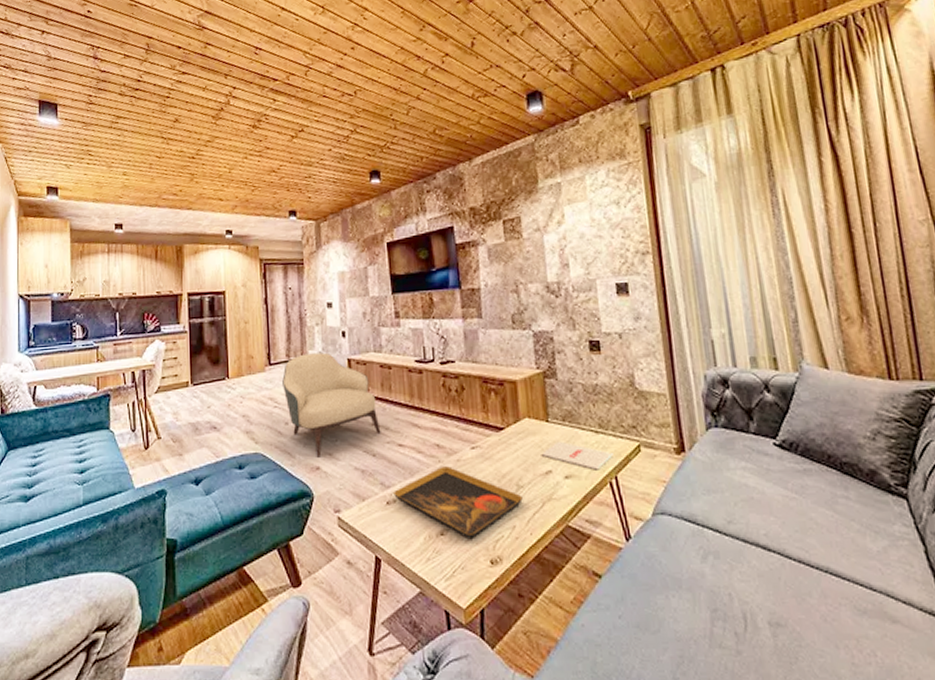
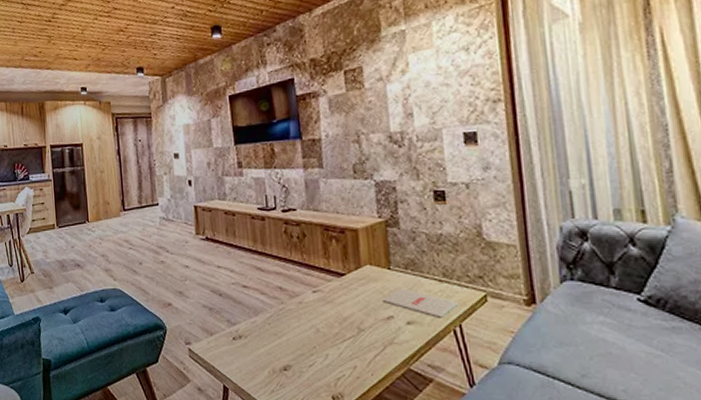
armchair: present [282,352,381,458] -> none [135,200,226,295]
decorative tray: present [394,466,523,540] -> none [239,308,364,377]

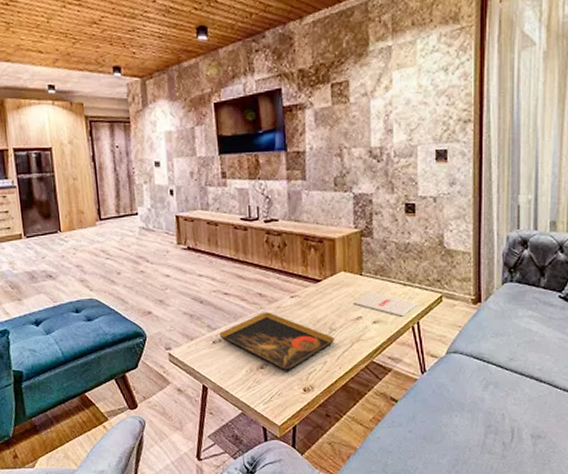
decorative tray: none [239,308,364,377] -> present [219,312,334,373]

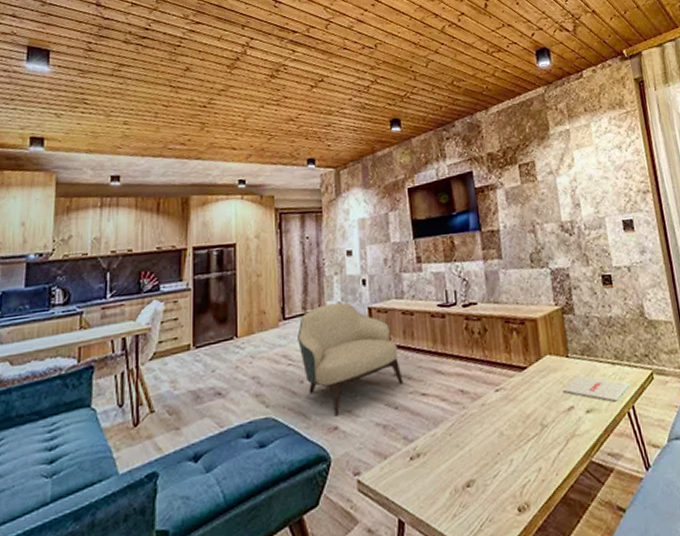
armchair: none [113,209,208,304] -> present [298,302,403,417]
decorative tray: present [219,312,334,373] -> none [417,412,547,489]

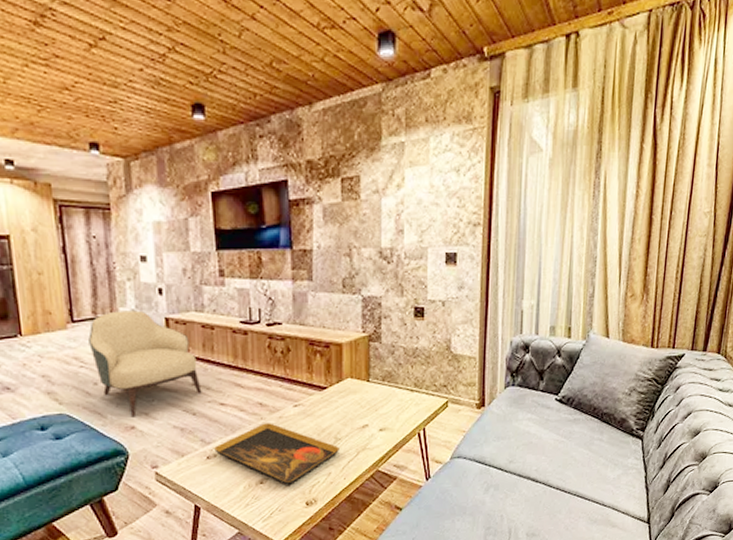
decorative tray: none [417,412,547,489] -> present [214,423,339,487]
magazine: present [562,375,629,402] -> none [359,398,424,423]

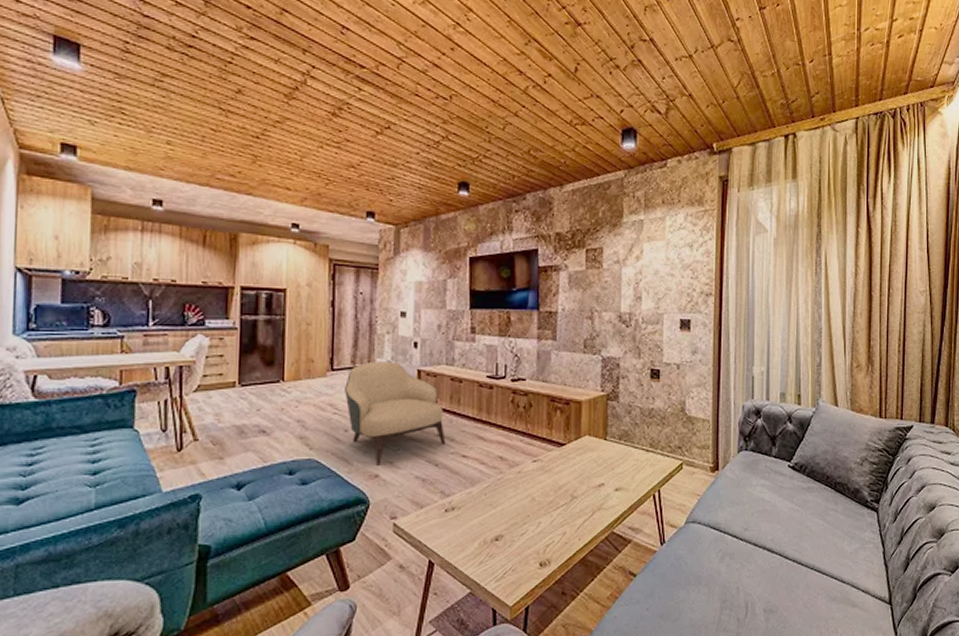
decorative tray: present [214,423,339,487] -> none [453,477,575,545]

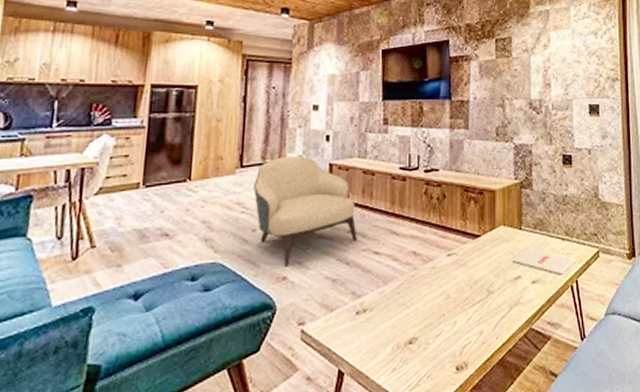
magazine: none [596,457,659,484] -> present [512,247,576,275]

